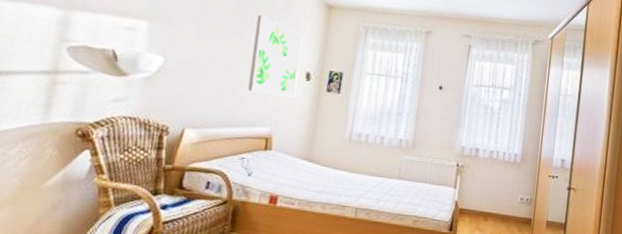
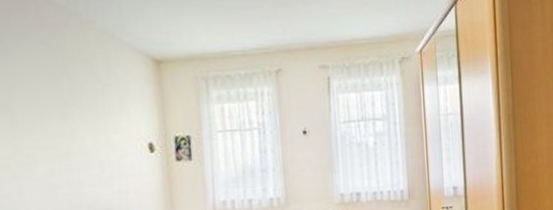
wall art: present [248,14,303,98] -> none [77,86,142,177]

